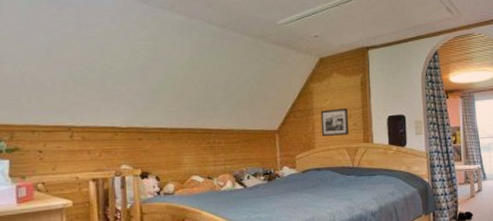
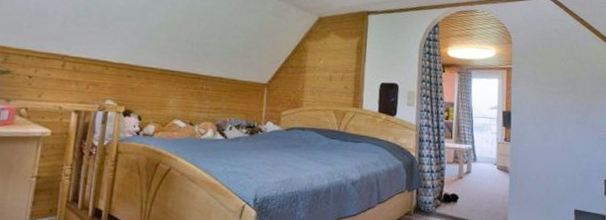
picture frame: present [320,108,349,137] -> none [310,69,341,97]

